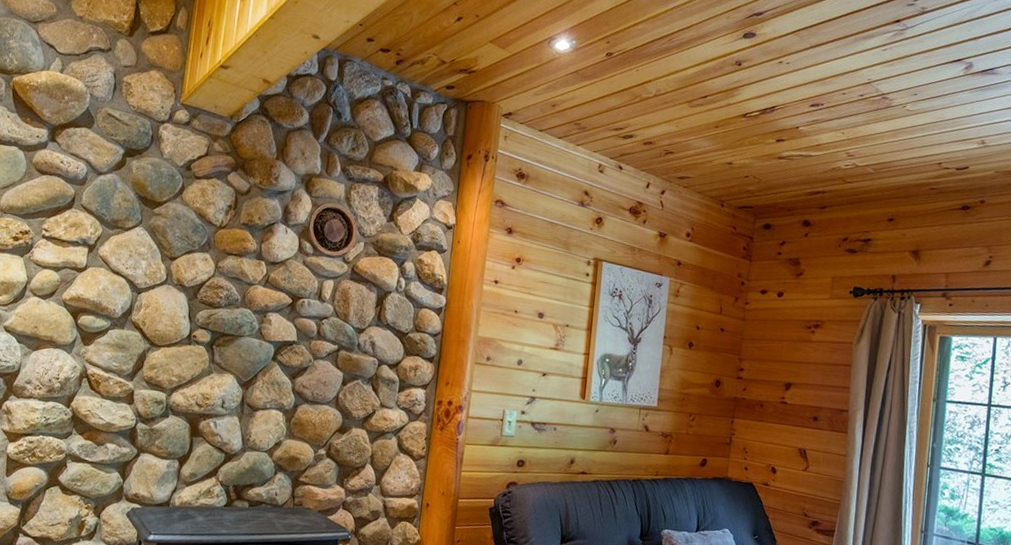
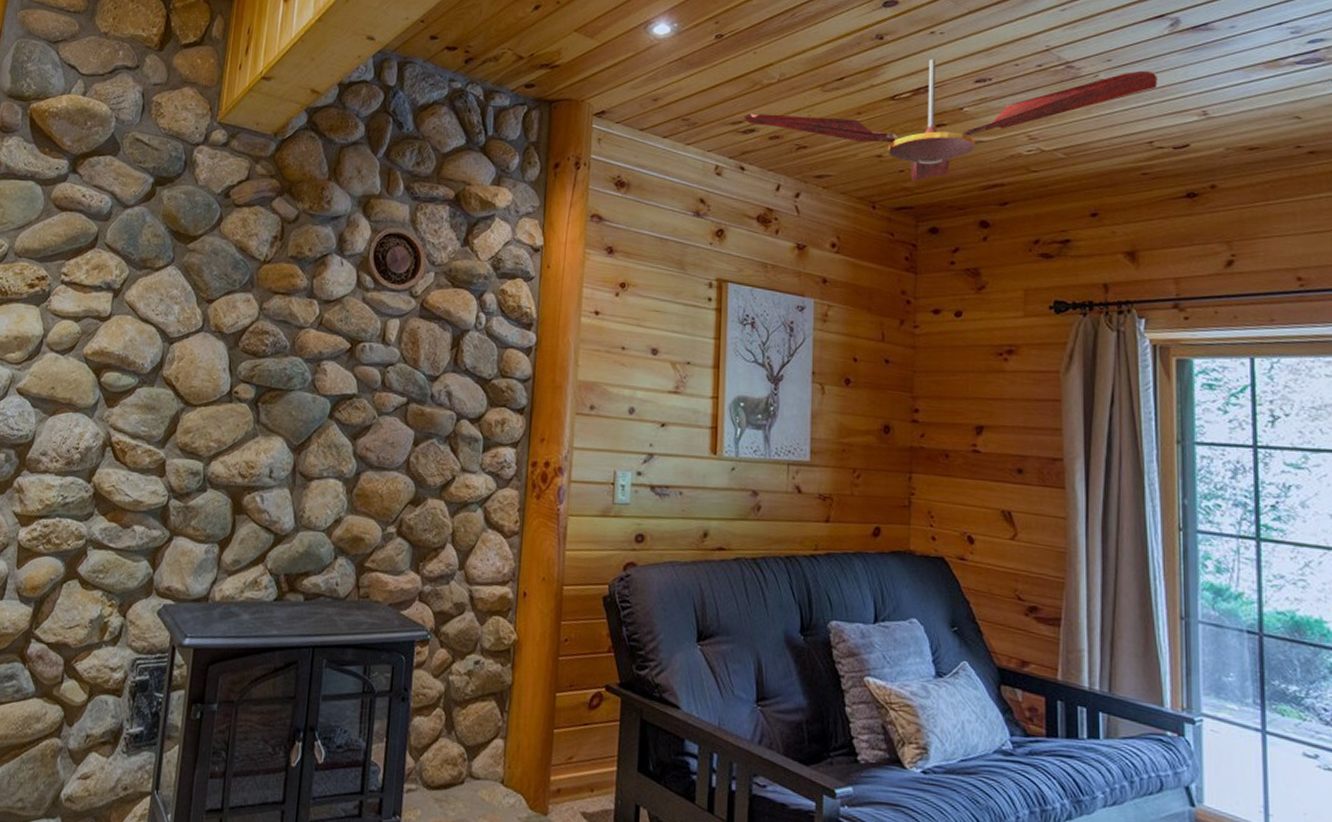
ceiling fan: none [624,84,951,187] -> present [744,59,1158,182]

